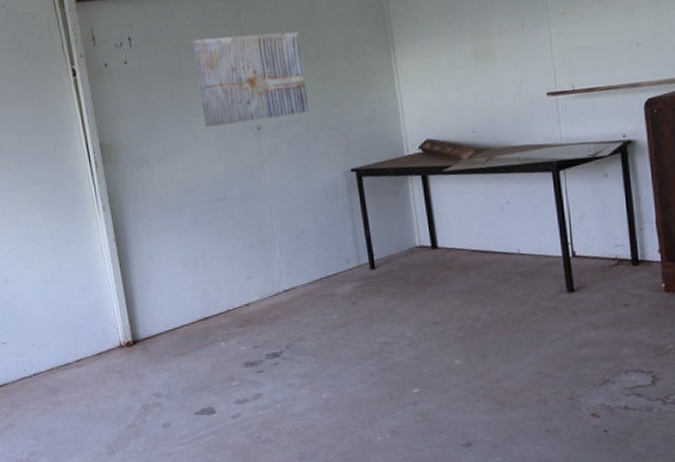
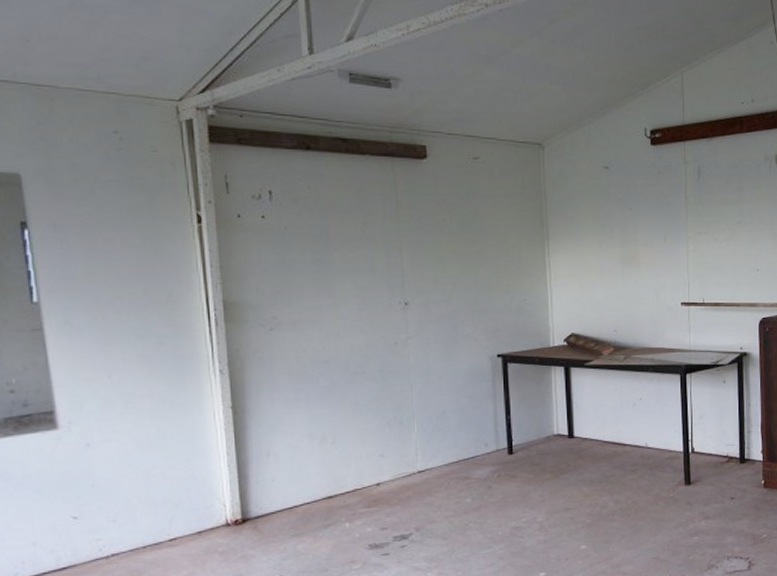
wall art: present [192,31,309,128] -> none [342,204,460,297]

